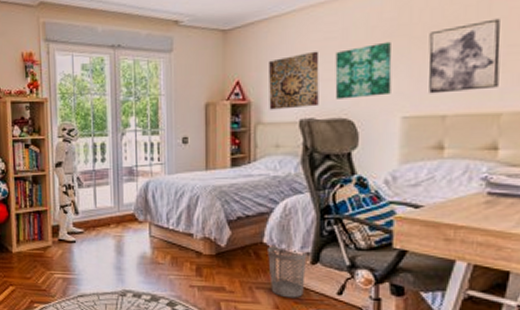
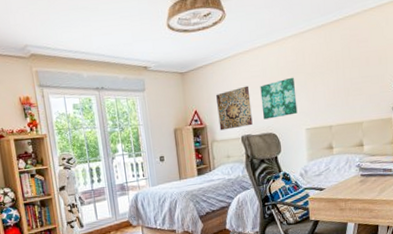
wall art: present [428,18,501,94] -> none [316,59,359,112]

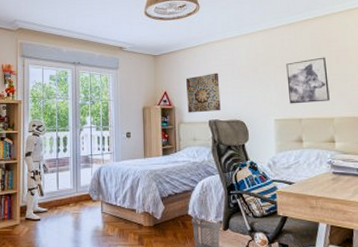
wall art: present [260,77,298,120] -> none [229,68,267,106]
wall art: none [316,59,359,112] -> present [286,57,330,104]

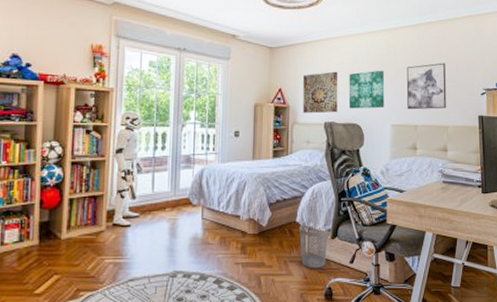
wall art: none [229,68,267,106] -> present [348,70,385,109]

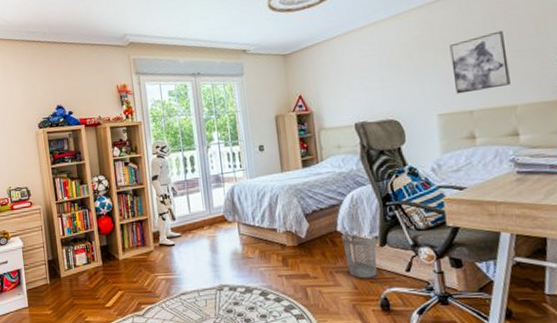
wall art: present [303,71,338,114] -> none [324,66,369,117]
wall art: present [348,70,385,109] -> none [377,54,426,104]

